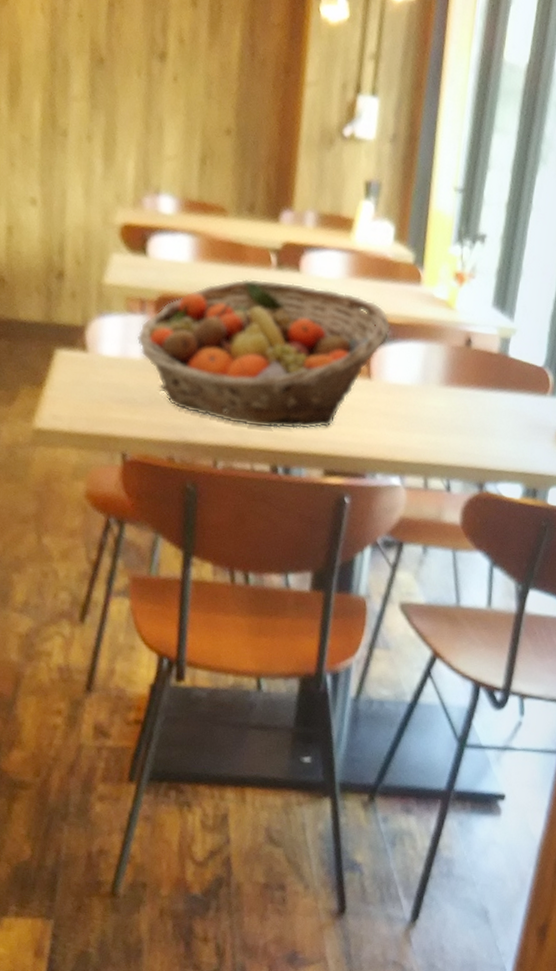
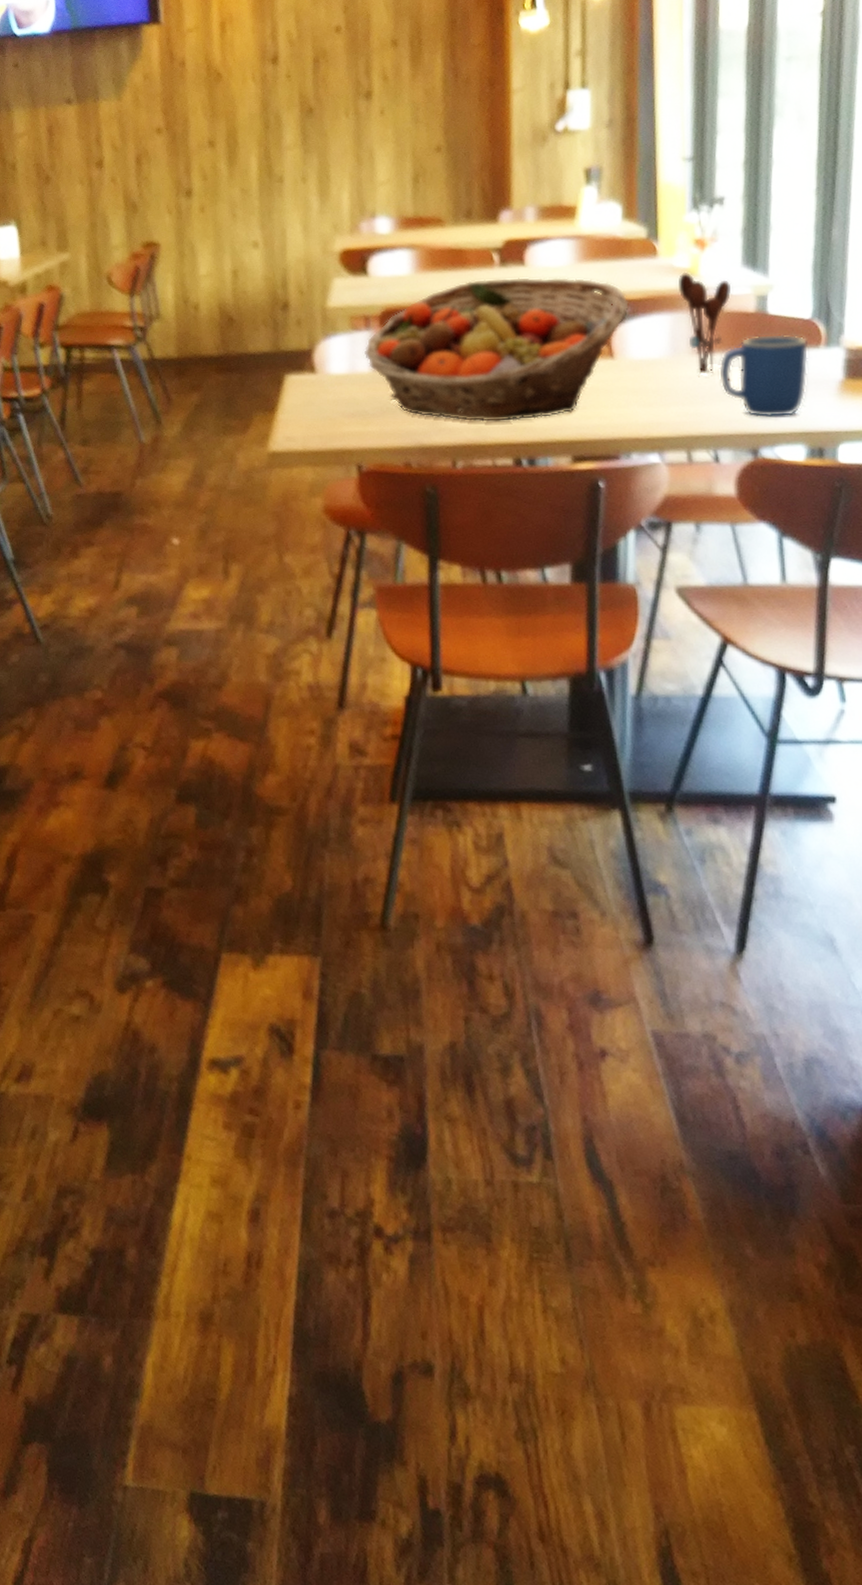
utensil holder: none [435,303,482,407] -> present [677,271,732,375]
mug: none [459,375,538,457] -> present [718,333,810,418]

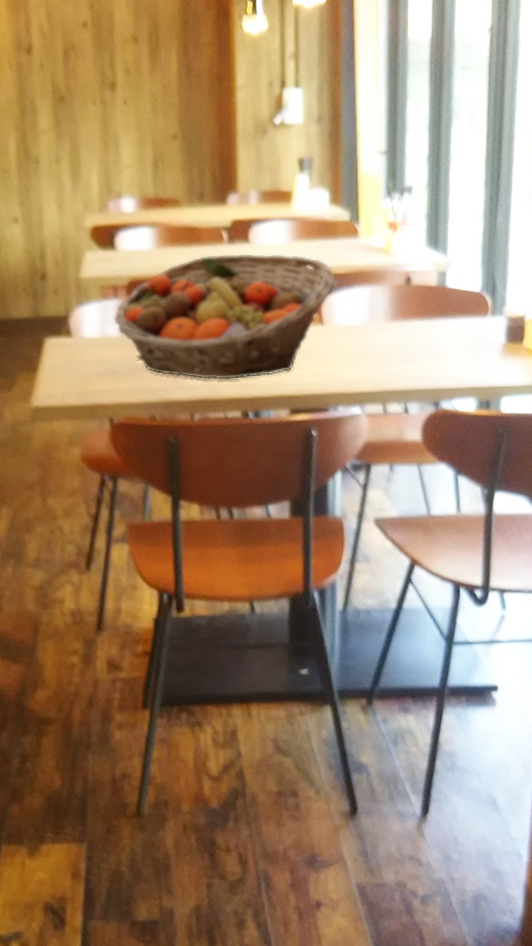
utensil holder: present [677,271,732,375] -> none [375,250,418,339]
mug: present [718,333,810,418] -> none [407,304,479,376]

